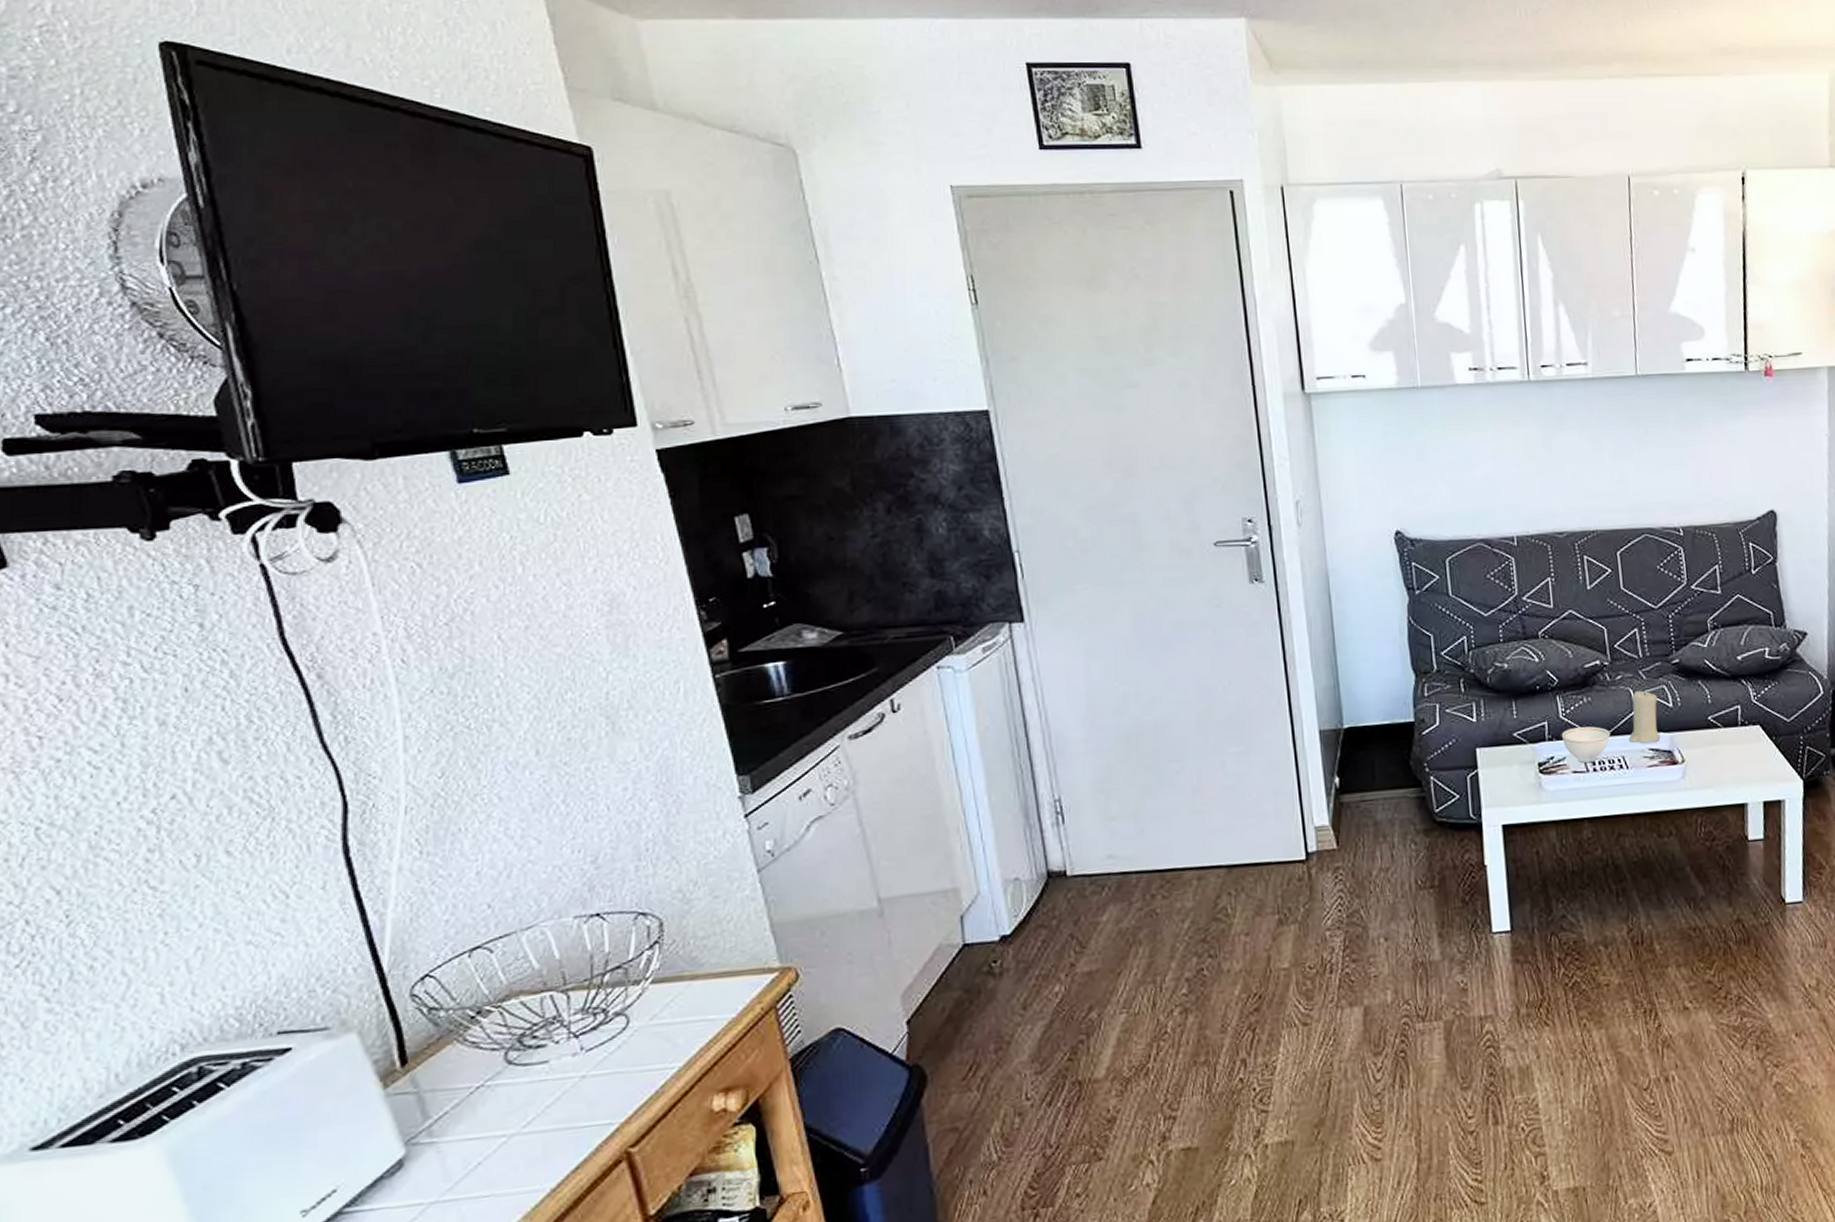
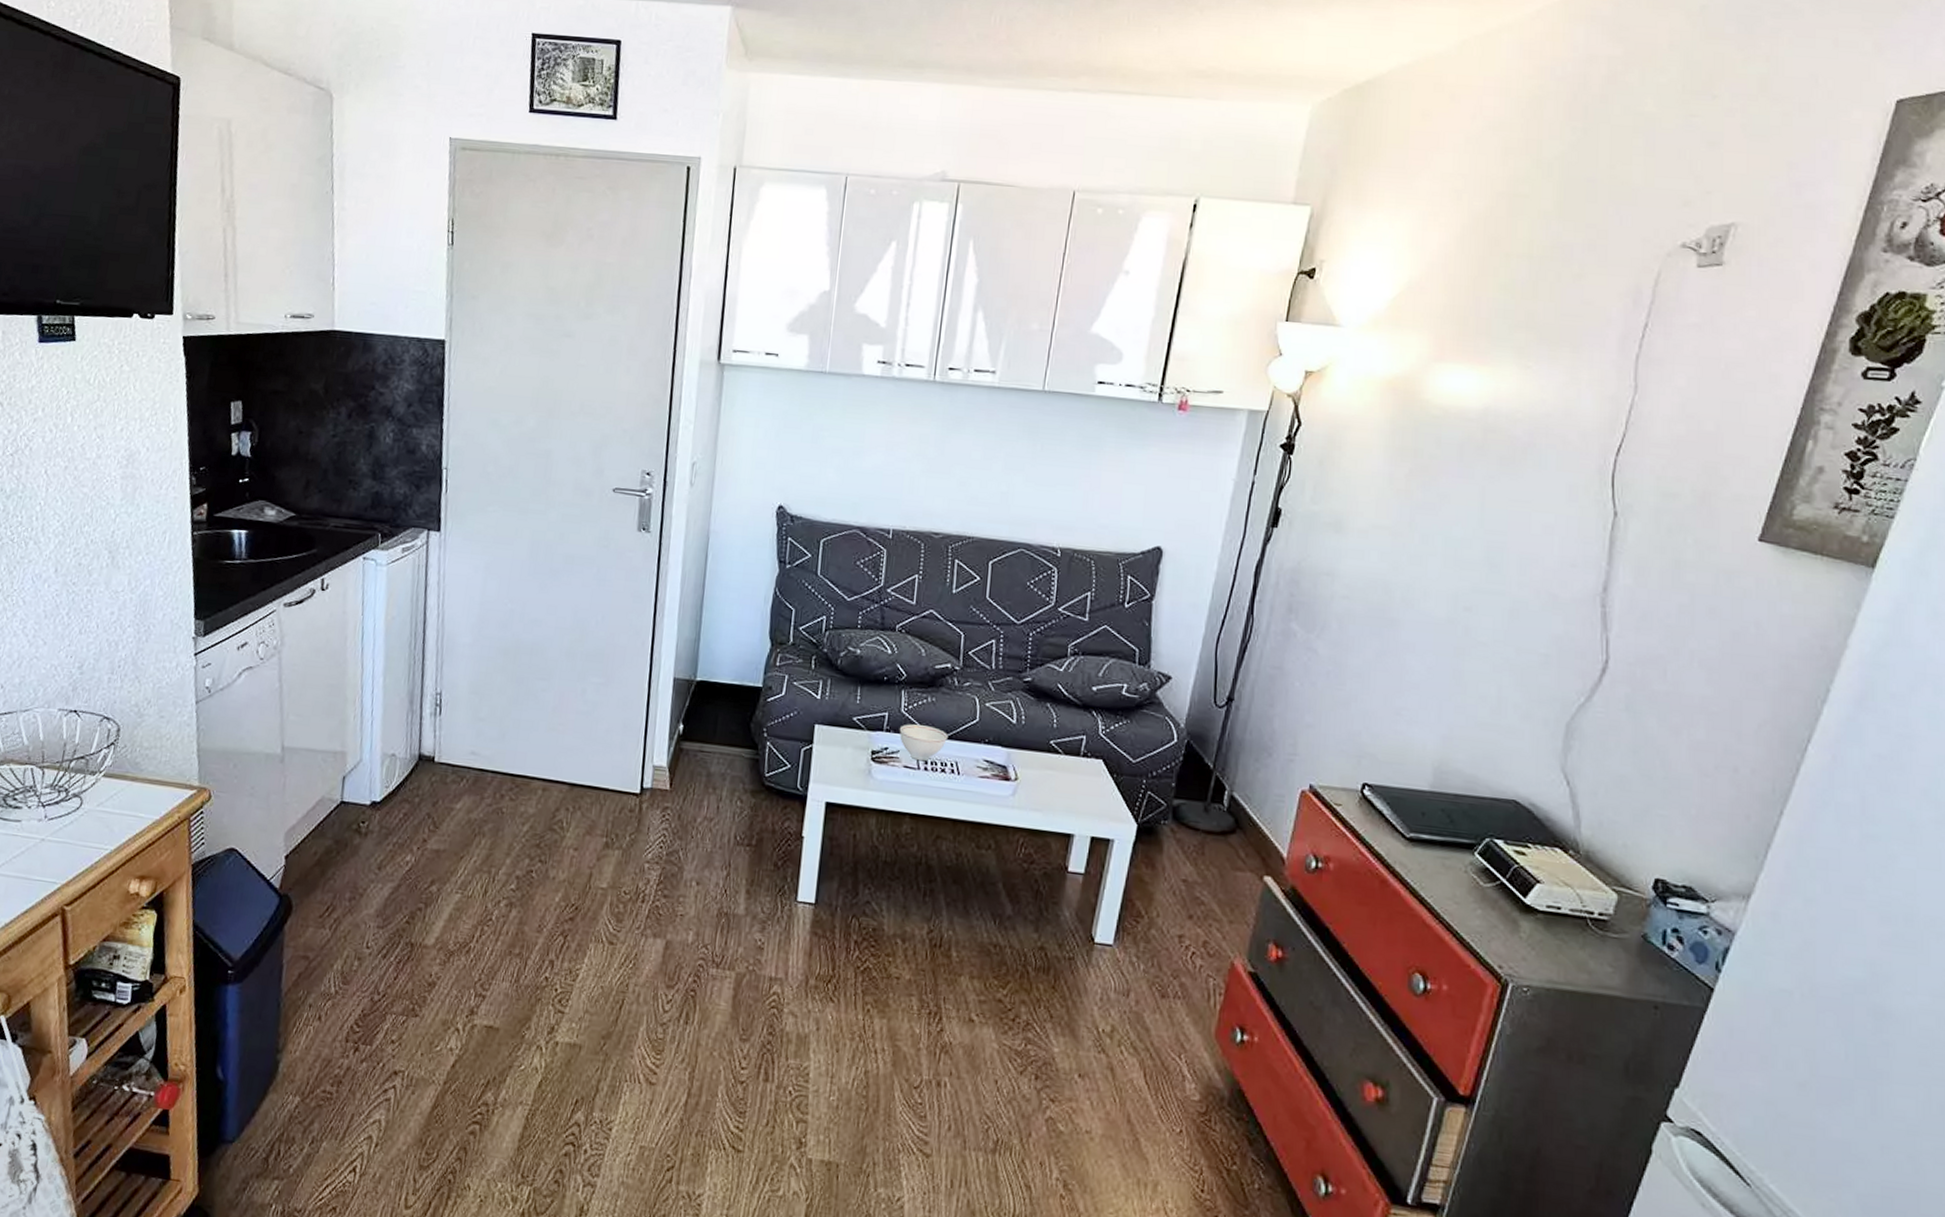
candle: present [1629,690,1661,744] -> none [966,700,1003,756]

